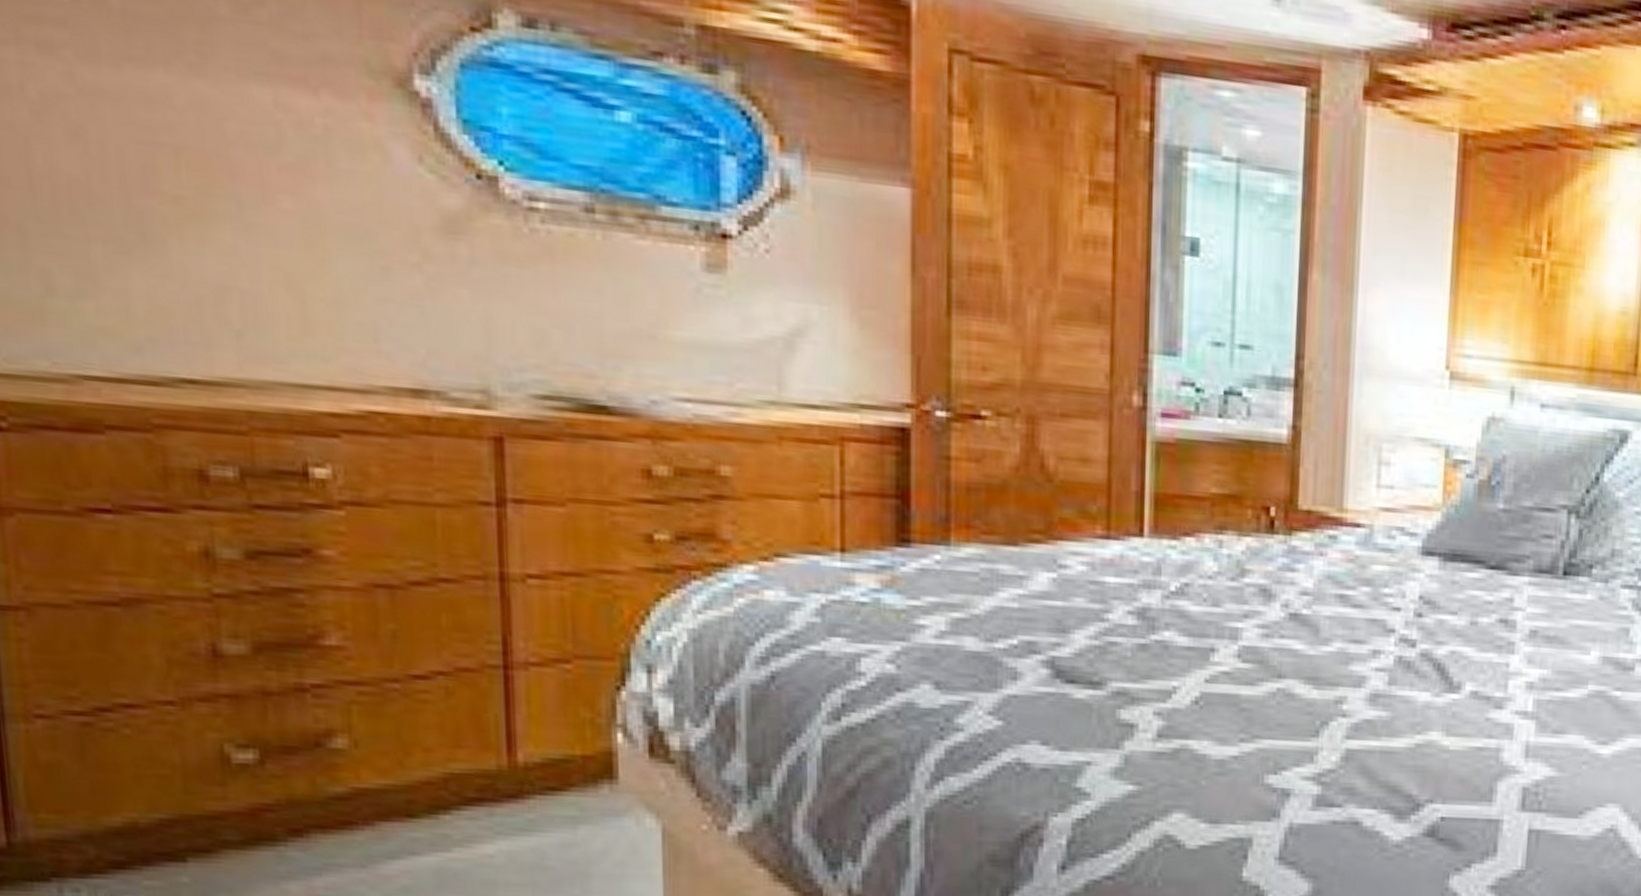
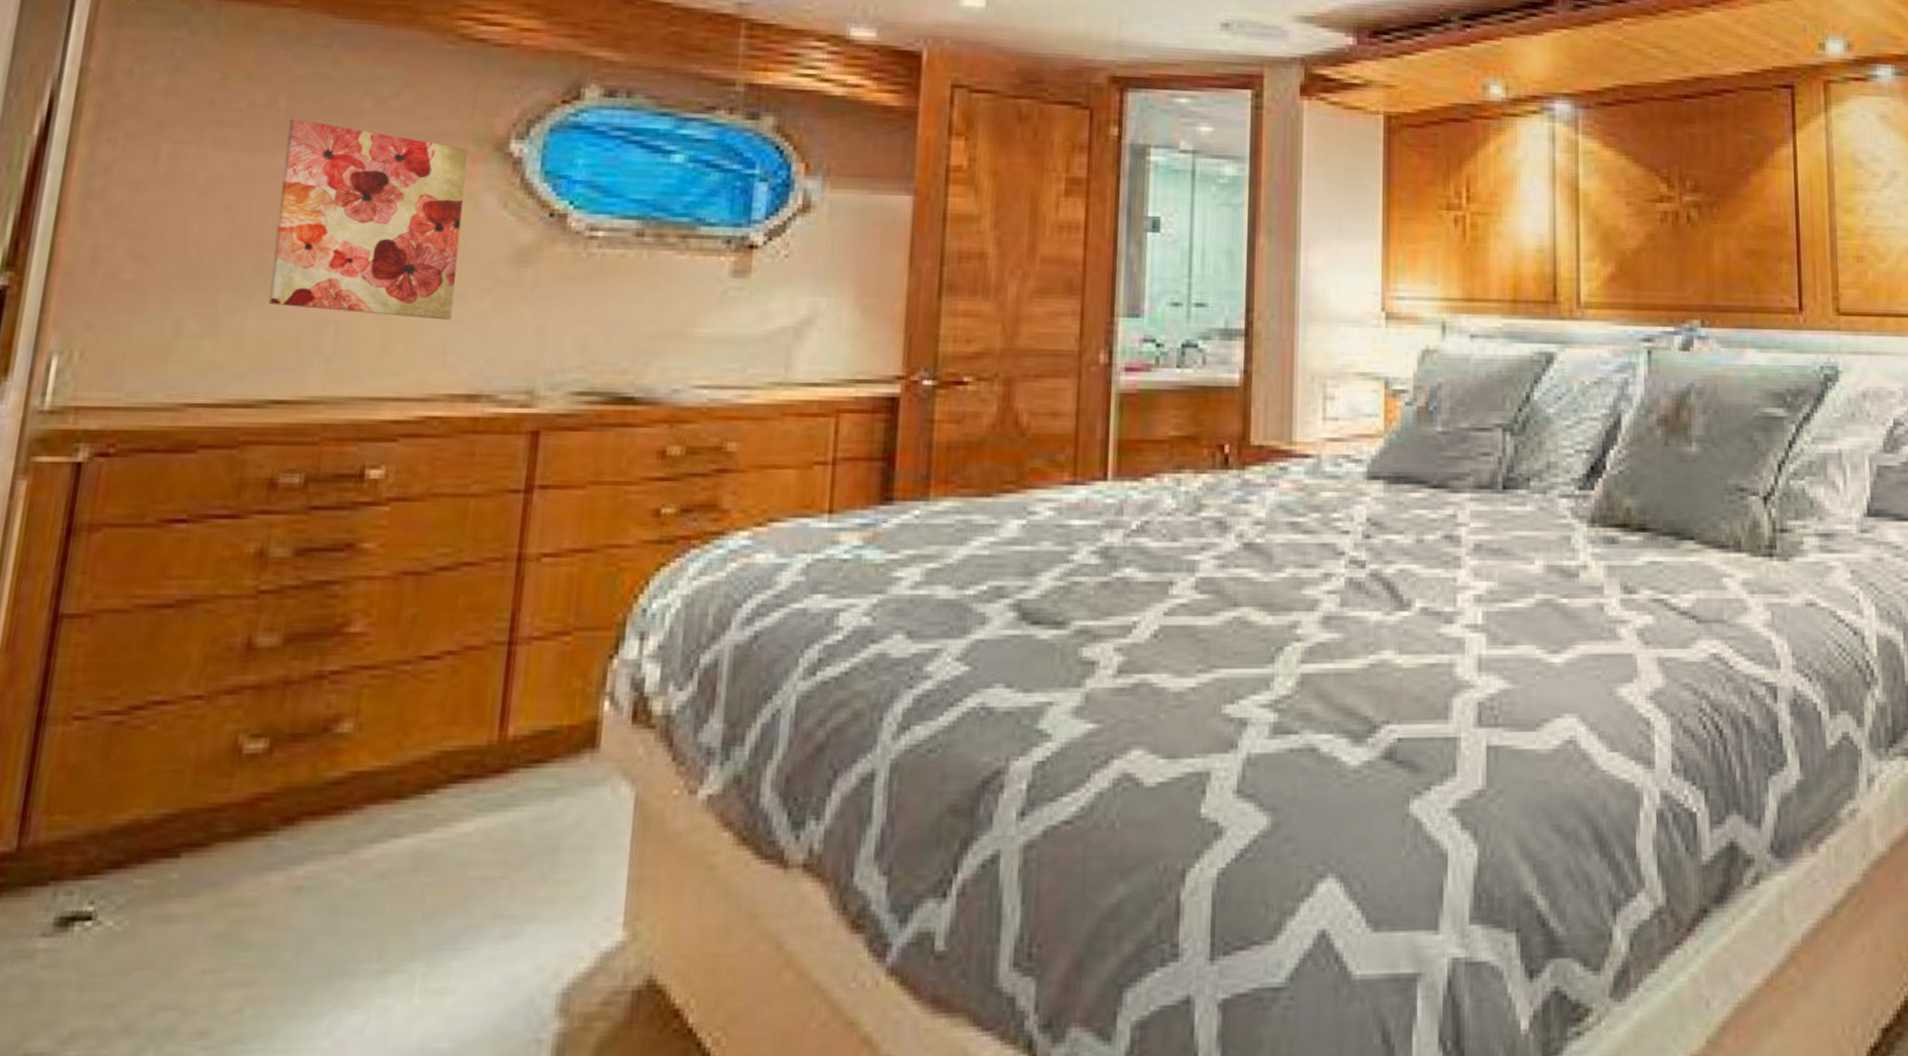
wall art: none [127,22,378,298] -> present [268,119,469,320]

